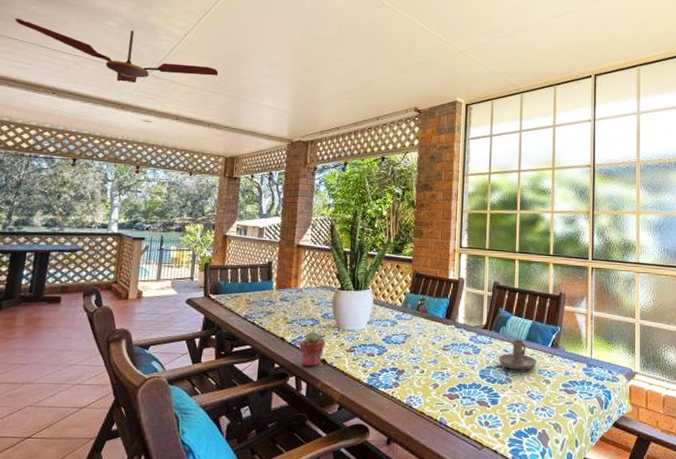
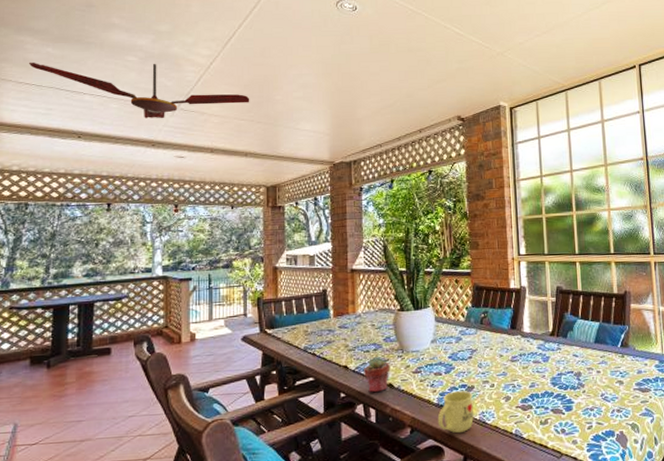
mug: none [365,373,402,415] -> present [437,391,474,434]
candle holder: present [498,339,537,370] -> none [568,342,608,374]

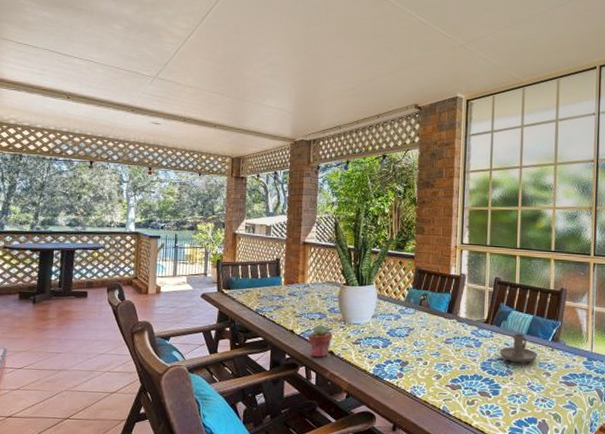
ceiling fan: present [28,62,250,119] -> none [27,24,222,86]
mug: present [437,391,474,434] -> none [372,365,406,404]
candle holder: none [568,342,608,374] -> present [499,333,537,363]

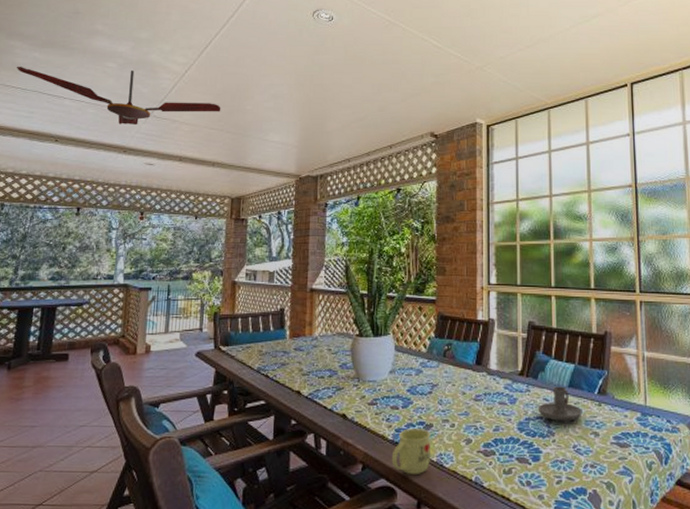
ceiling fan: none [27,24,222,86] -> present [16,66,221,126]
potted succulent: present [308,324,333,358] -> none [317,383,345,423]
mug: none [372,365,406,404] -> present [391,428,431,475]

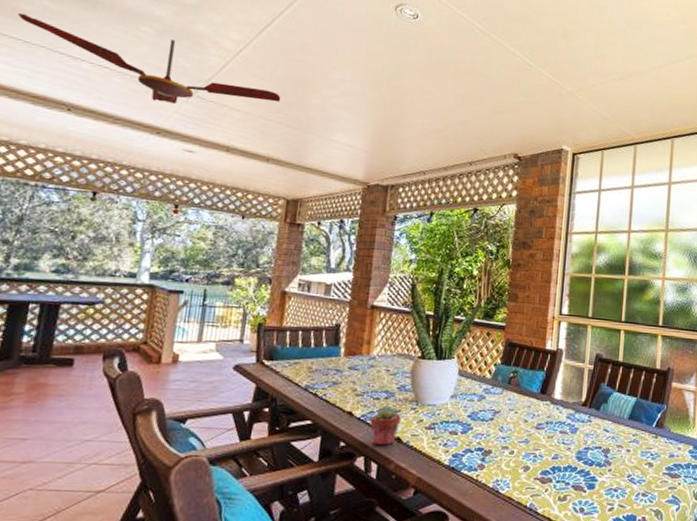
potted succulent: none [317,383,345,423] -> present [370,405,401,446]
mug: present [391,428,431,475] -> none [445,454,489,501]
candle holder: present [537,386,583,421] -> none [597,418,640,452]

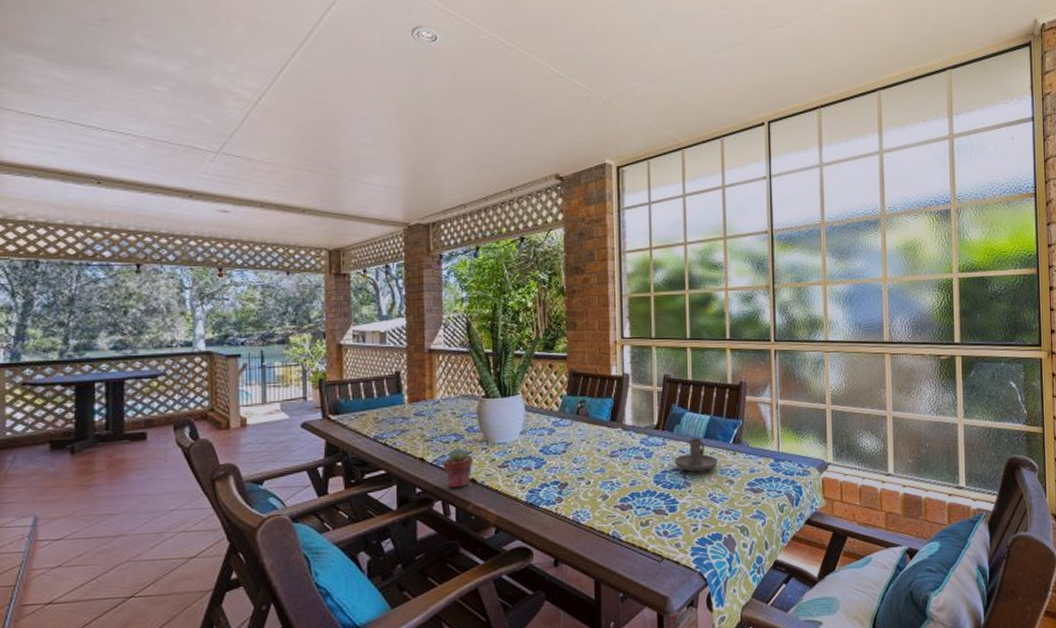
ceiling fan: present [17,12,281,105] -> none [31,87,308,165]
candle holder: none [597,418,640,452] -> present [674,438,718,472]

